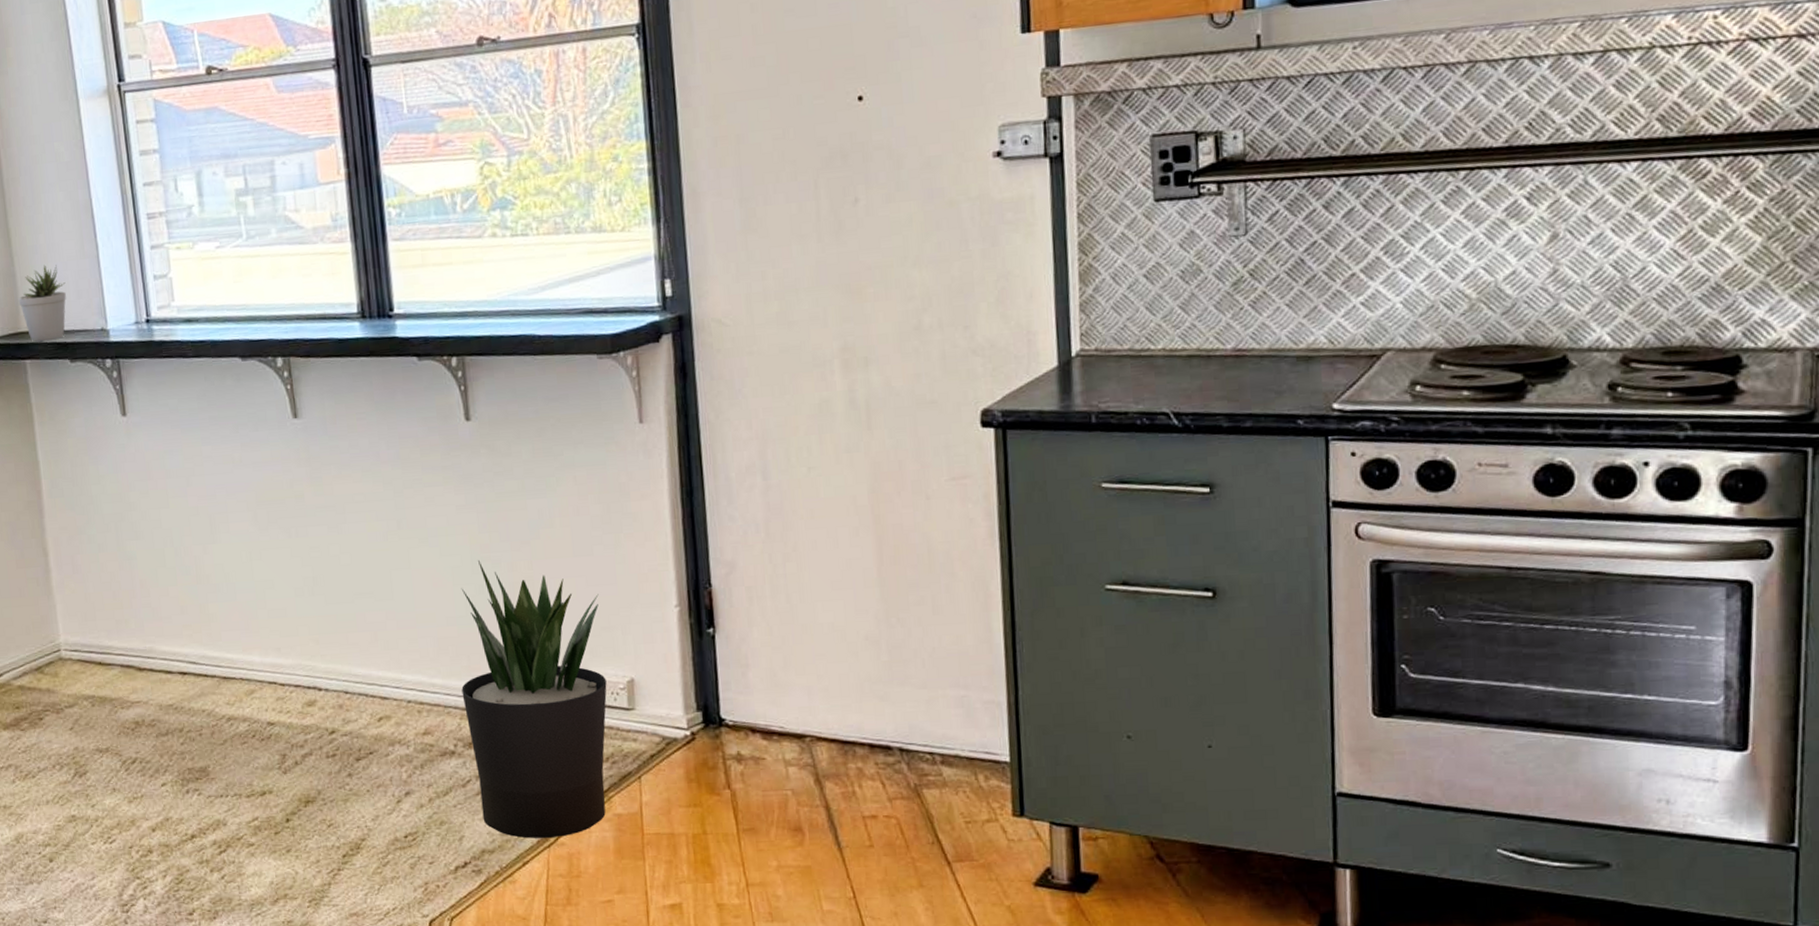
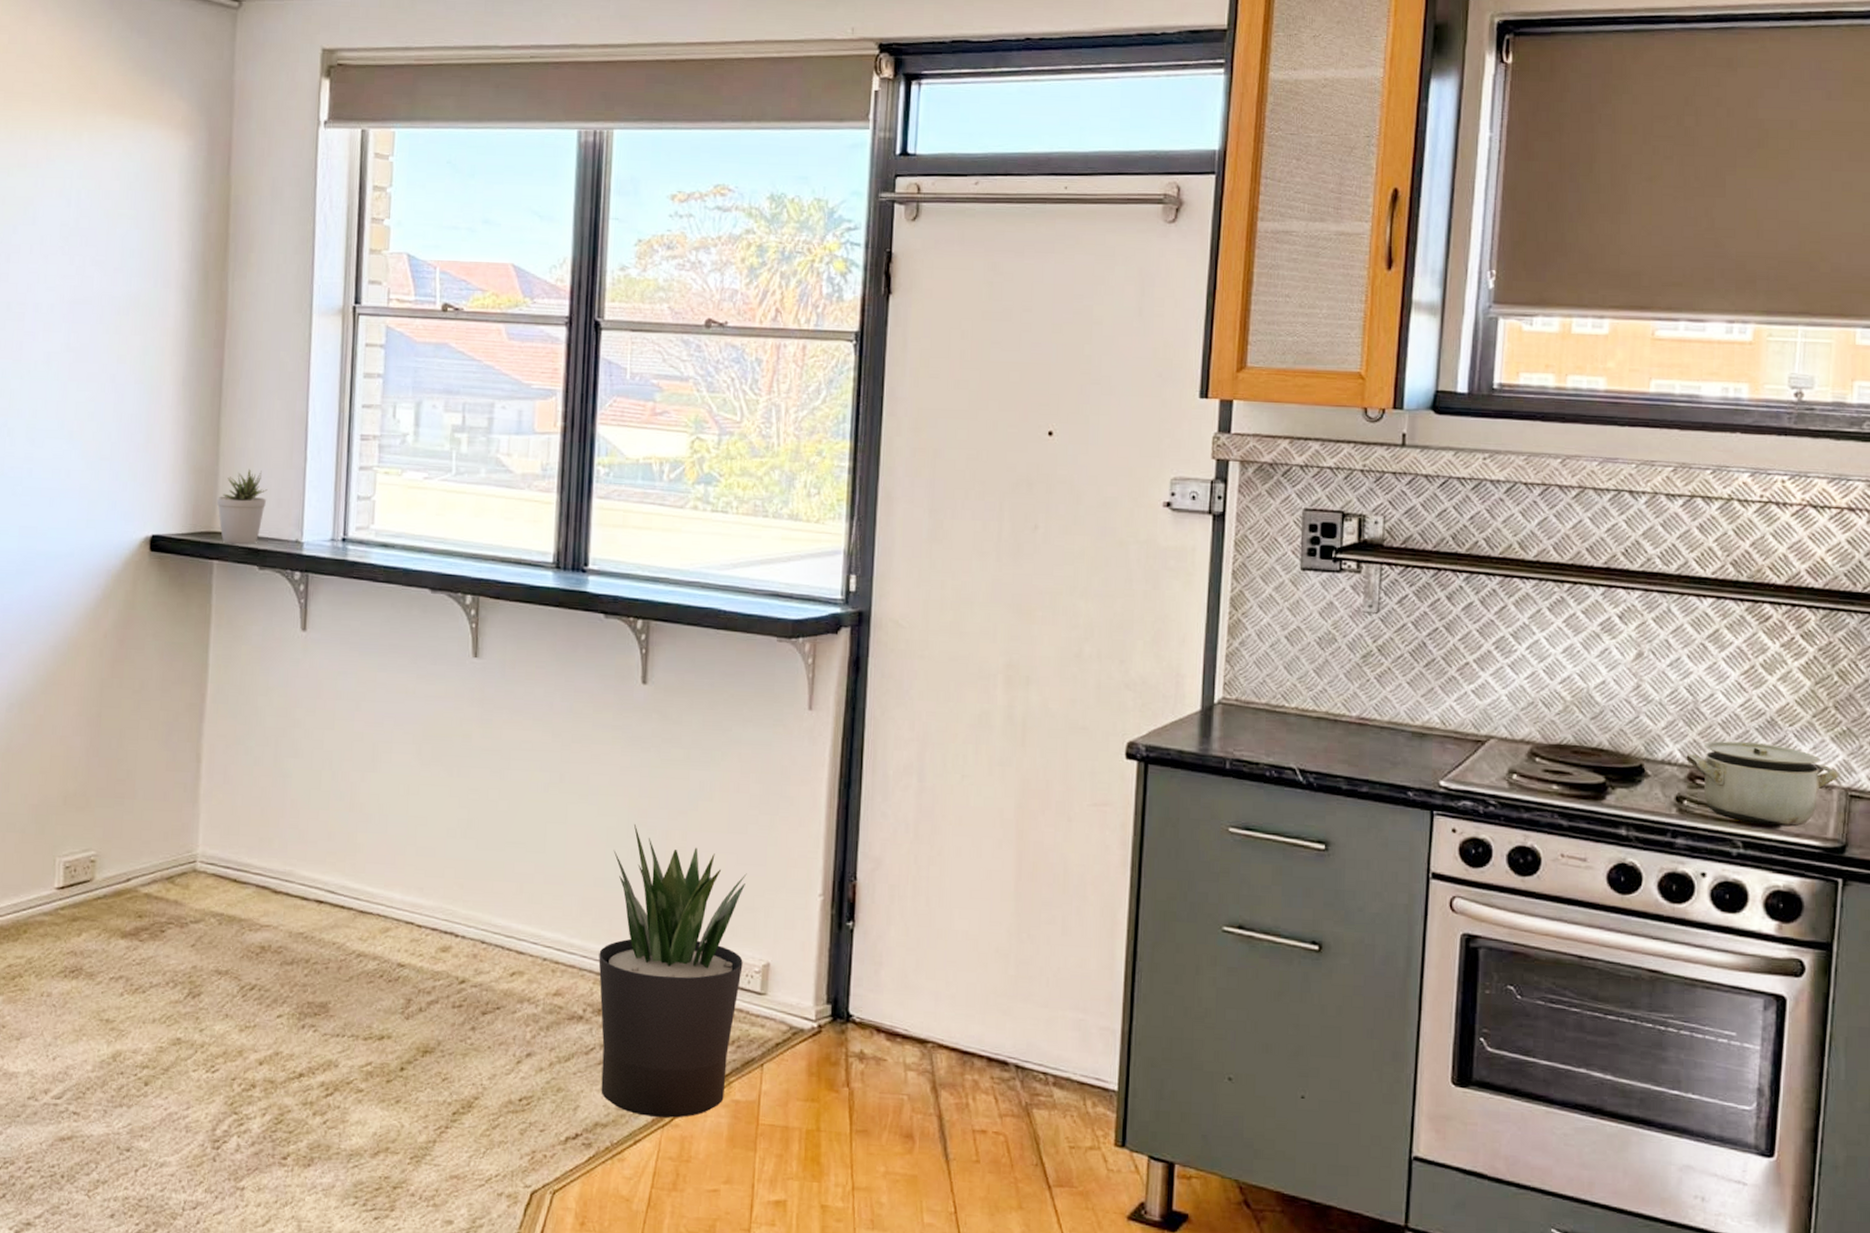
saucepan: none [1617,312,1803,402] -> present [1686,741,1839,827]

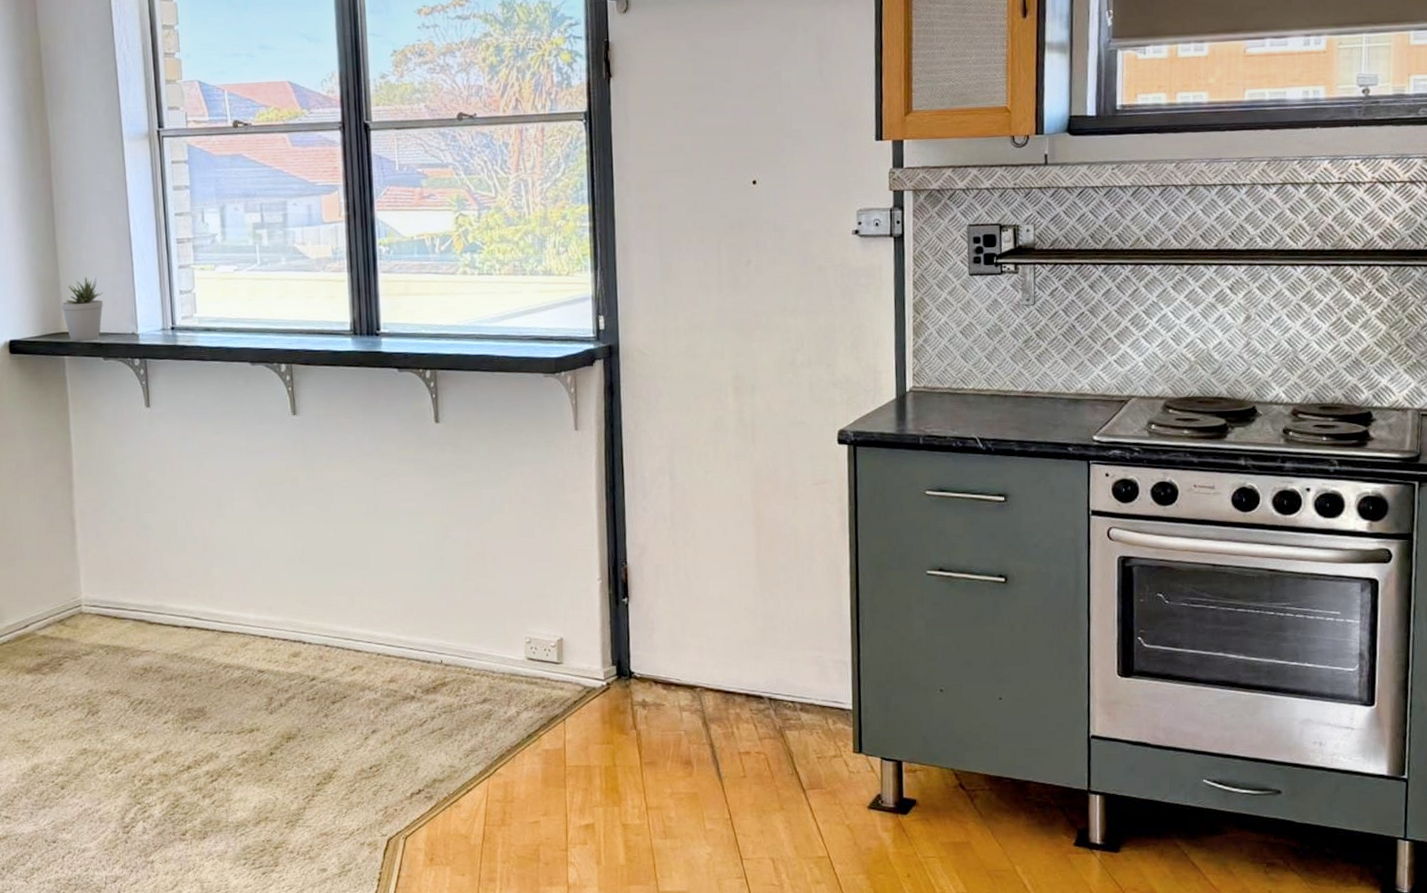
planter: present [598,824,747,1118] -> none [422,538,541,770]
saucepan: present [1686,741,1839,827] -> none [1289,380,1412,445]

